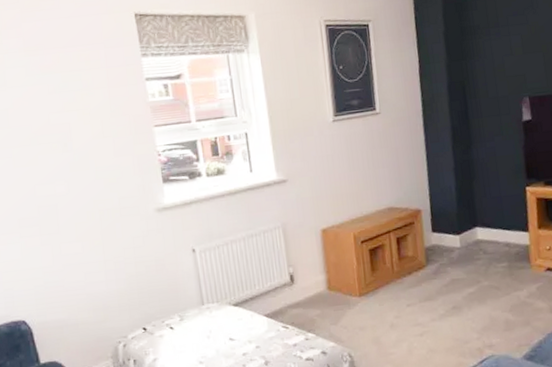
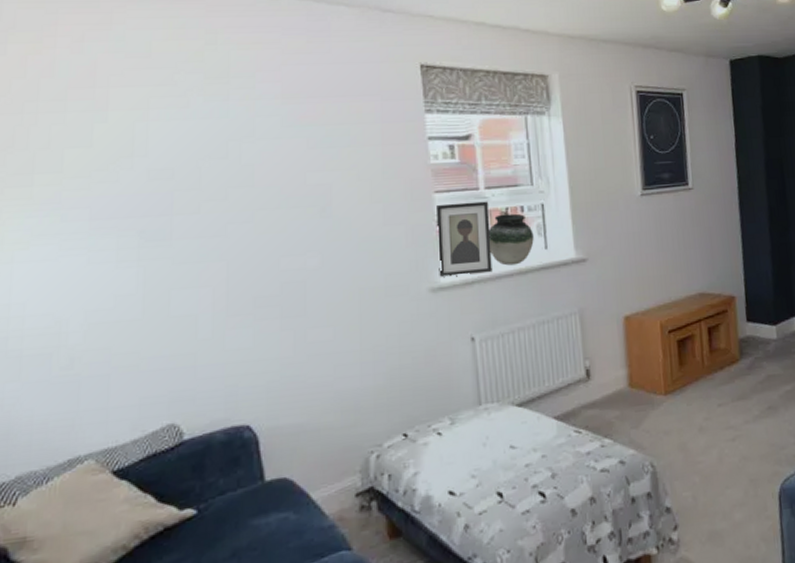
picture frame: none [156,132,207,199] -> present [435,201,492,277]
vase: none [201,142,241,188] -> present [489,213,534,266]

